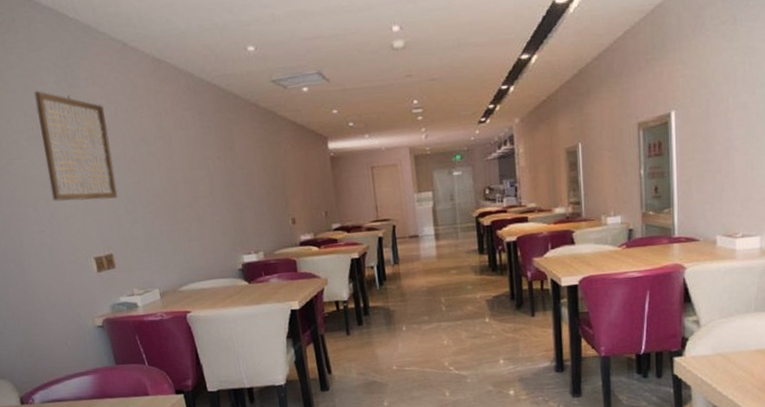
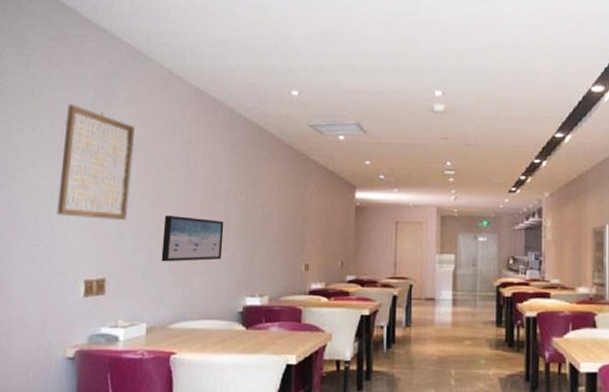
wall art: none [152,187,213,233] -> present [161,215,224,262]

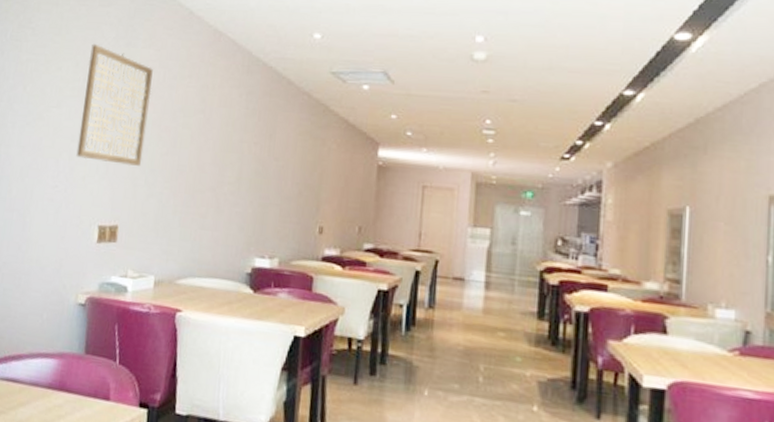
wall art: present [161,215,224,262] -> none [172,163,237,215]

